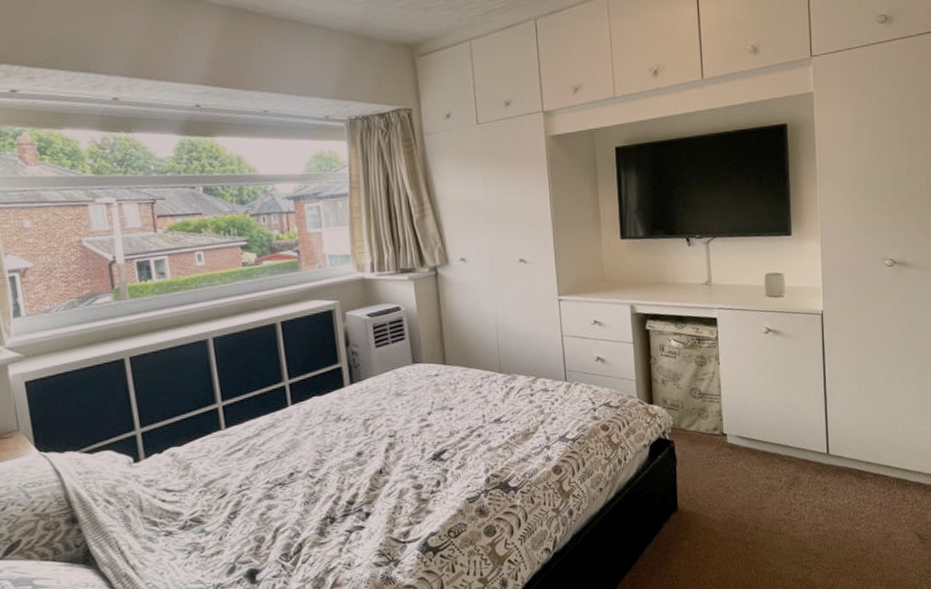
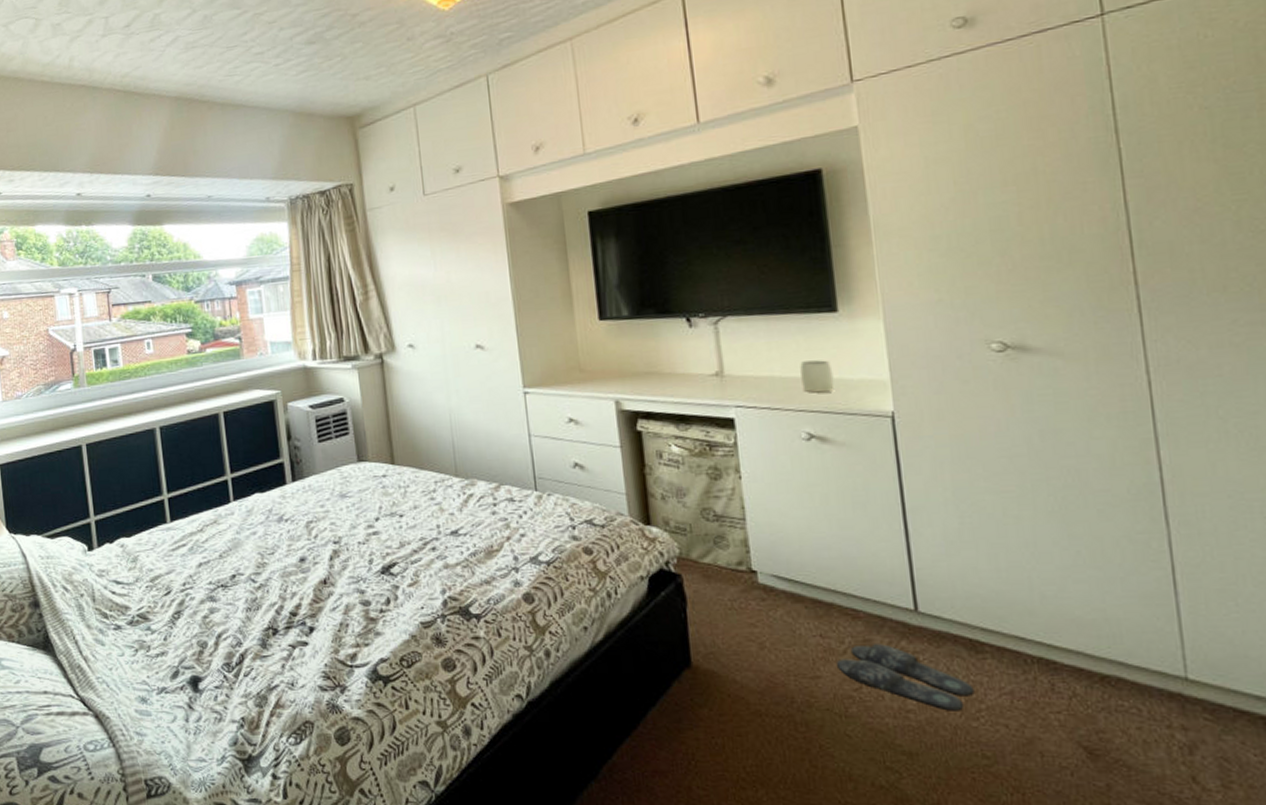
slippers: none [776,479,859,522] -> present [837,644,975,711]

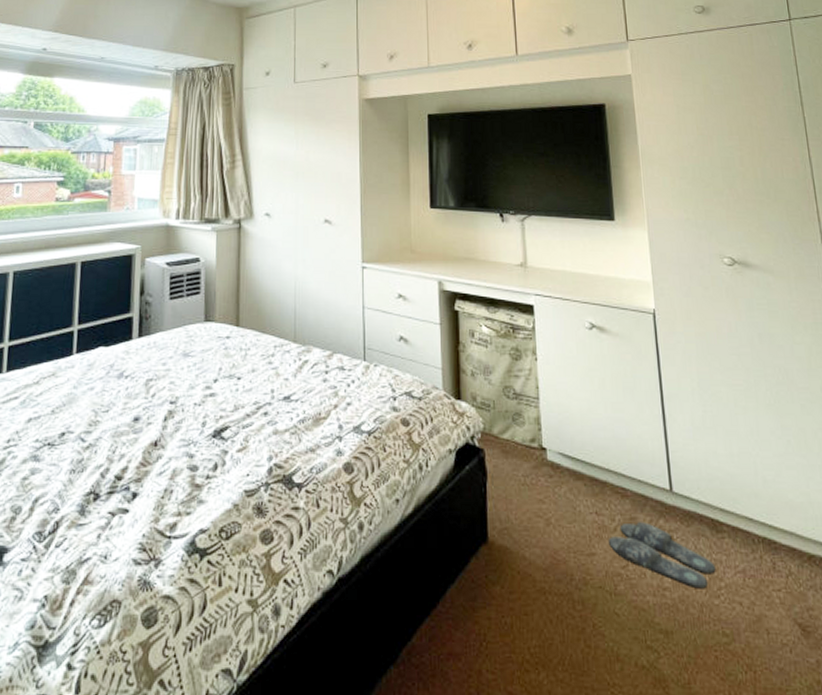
mug: present [800,360,835,393] -> none [586,260,611,288]

